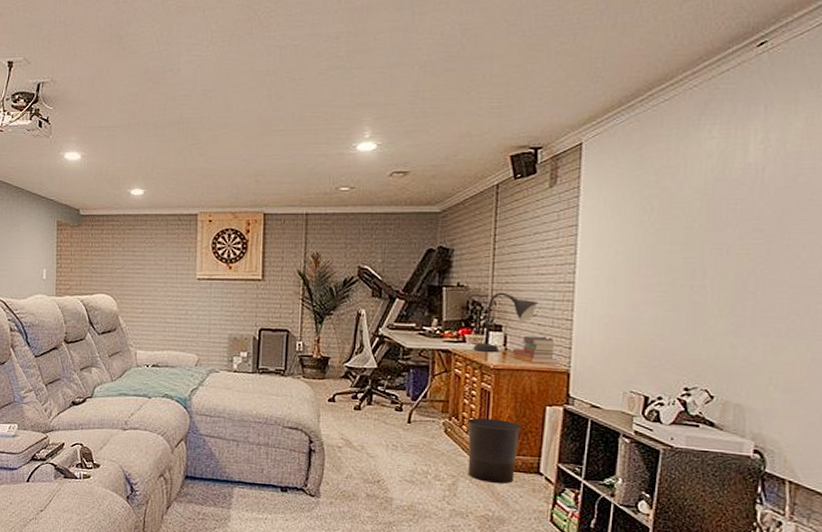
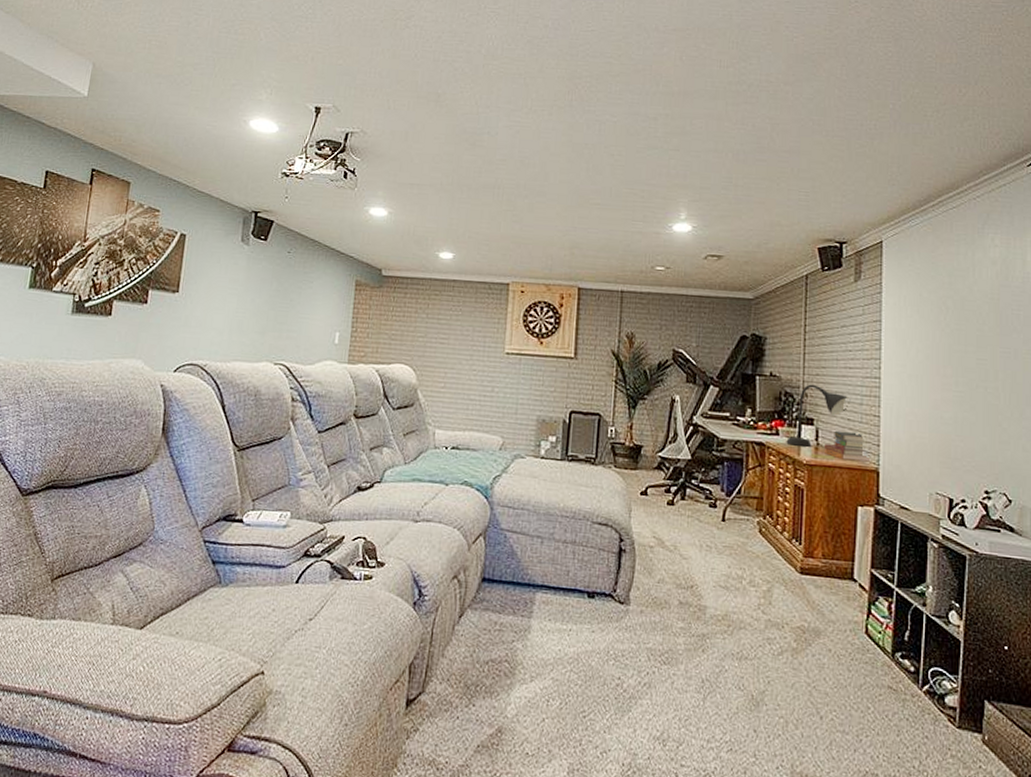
waste bin: present [467,417,522,484] -> none [781,517,835,591]

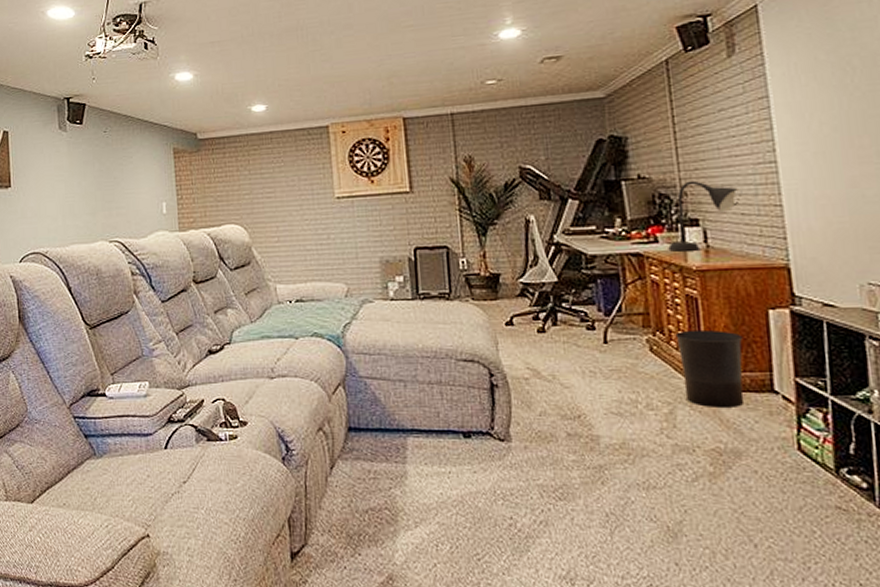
waste bin: none [781,517,835,591] -> present [675,329,745,407]
books: present [823,430,871,462] -> none [715,227,778,260]

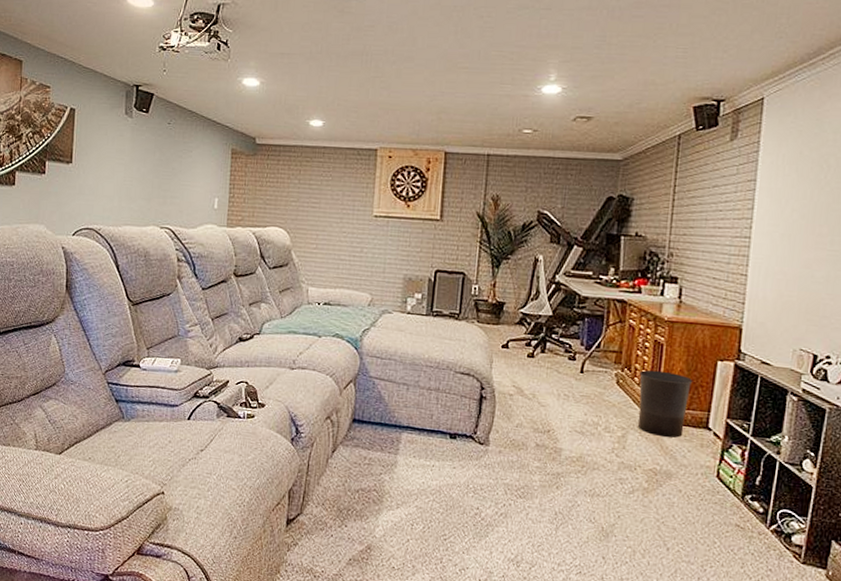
desk lamp: present [668,180,740,252] -> none [648,244,717,304]

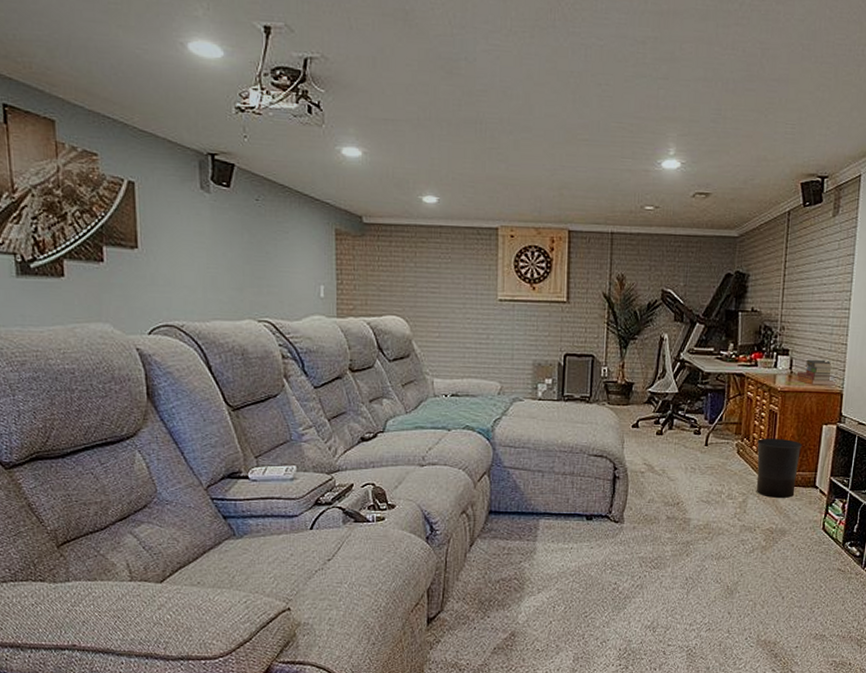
books: none [686,289,735,319] -> present [796,359,837,386]

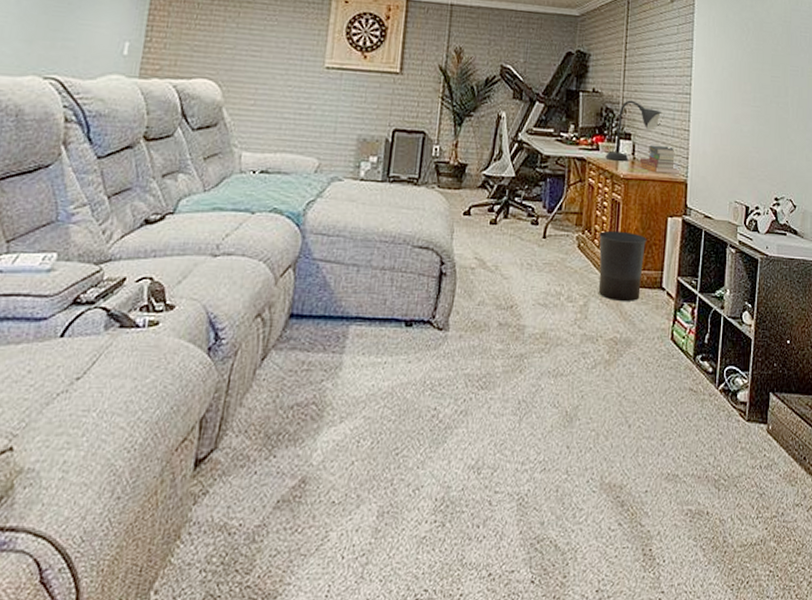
desk lamp: none [764,317,822,375] -> present [605,100,664,161]

